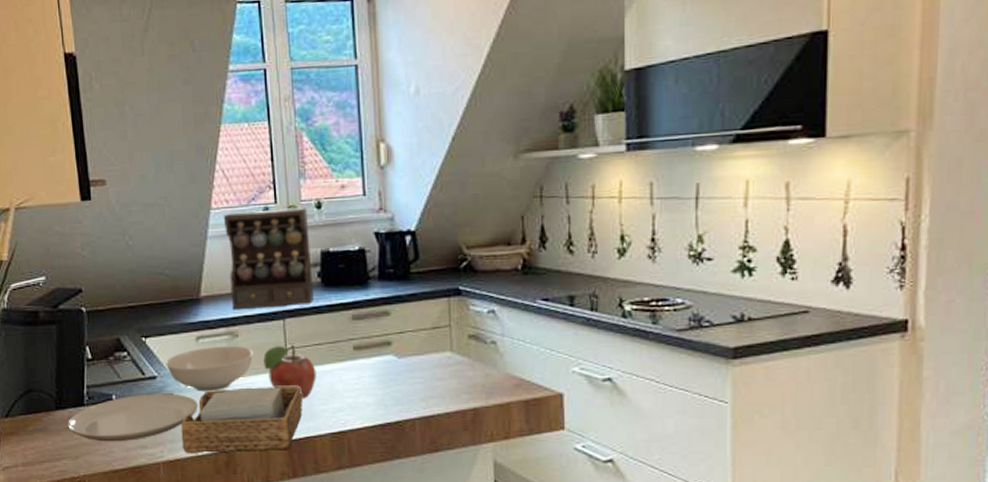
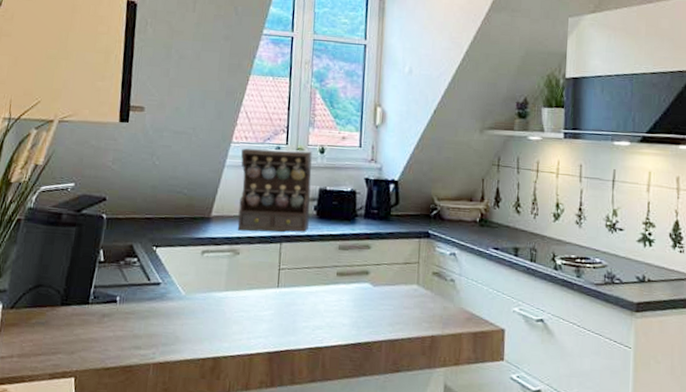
plate: present [68,393,198,442] -> none [69,298,195,341]
bowl: present [165,345,253,392] -> none [170,261,251,301]
napkin holder: present [181,387,303,453] -> none [173,300,288,361]
fruit: present [263,344,317,399] -> none [258,266,303,315]

